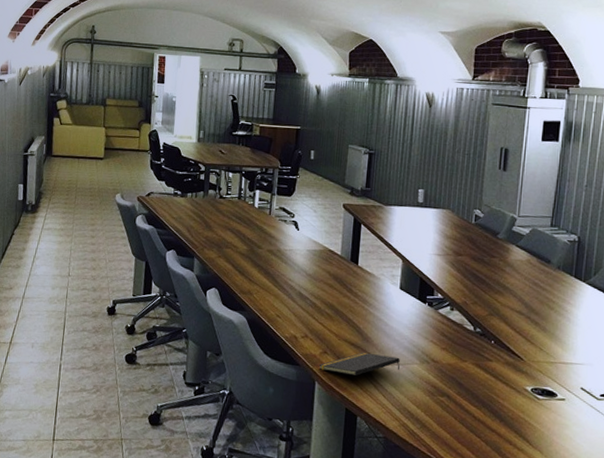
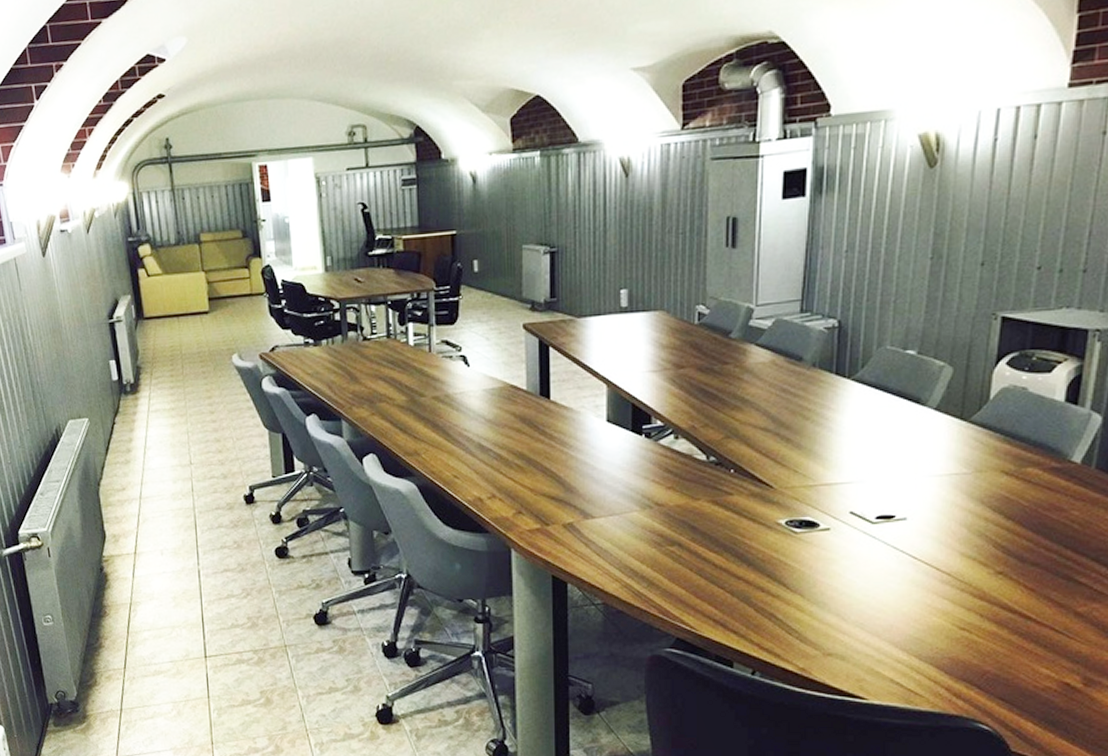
notepad: present [318,352,400,377] -> none [513,505,616,536]

